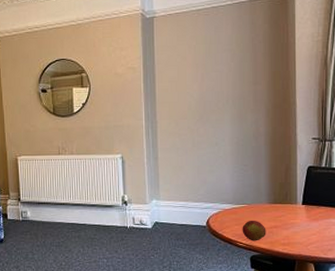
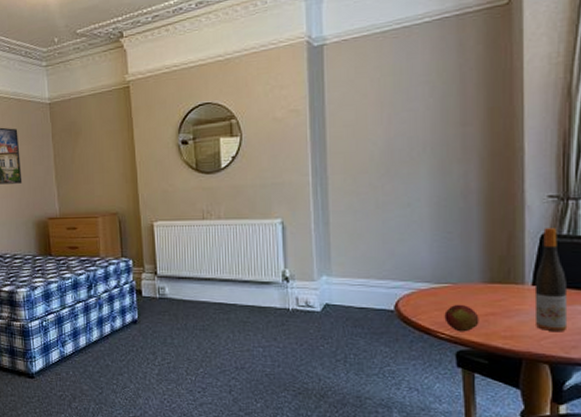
wine bottle: none [303,162,326,239] -> present [534,228,568,332]

